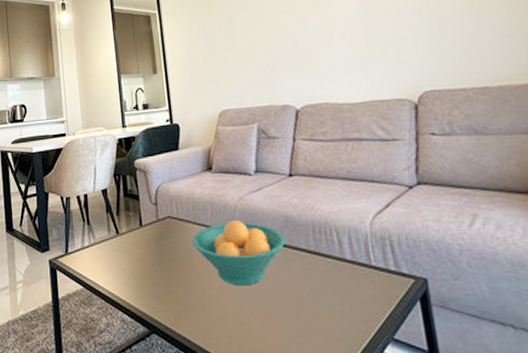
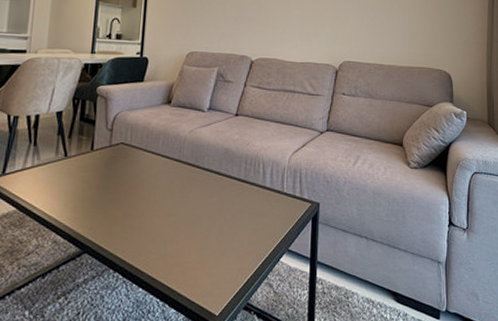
fruit bowl: present [191,219,285,286] -> none [139,149,222,208]

